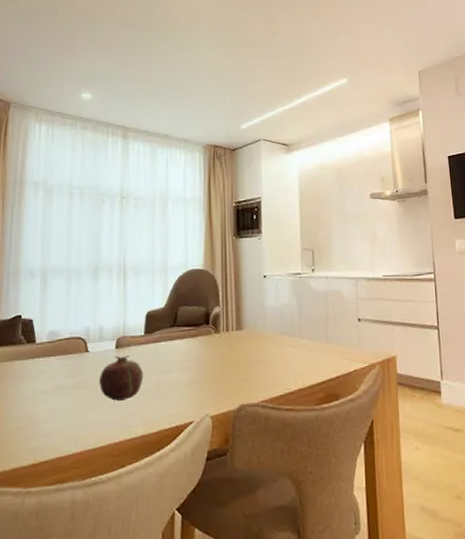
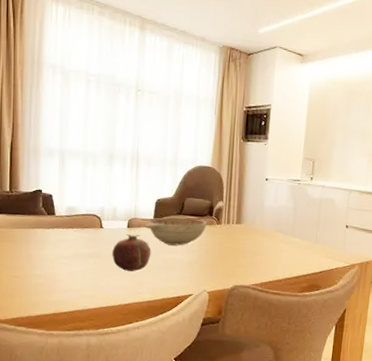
decorative bowl: none [134,329,206,364] -> present [144,217,209,246]

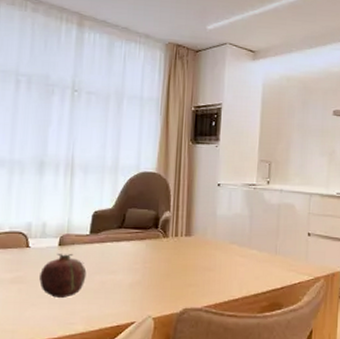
decorative bowl: present [144,217,209,246] -> none [79,231,154,265]

